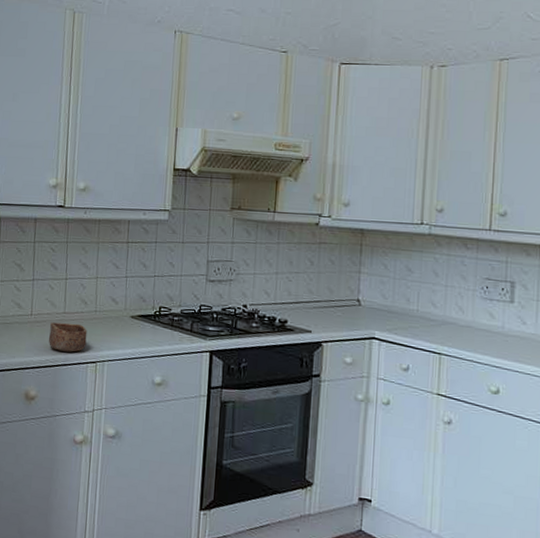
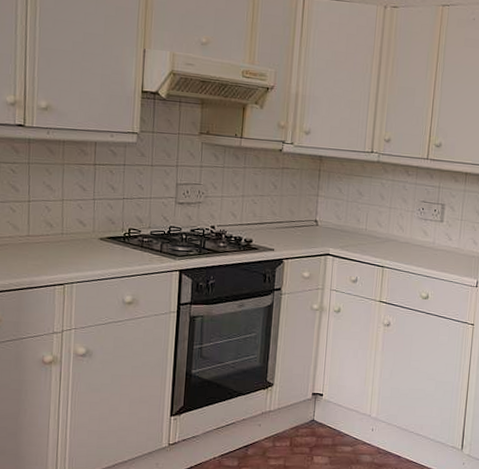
bowl: present [48,322,88,352] -> none [11,245,54,275]

